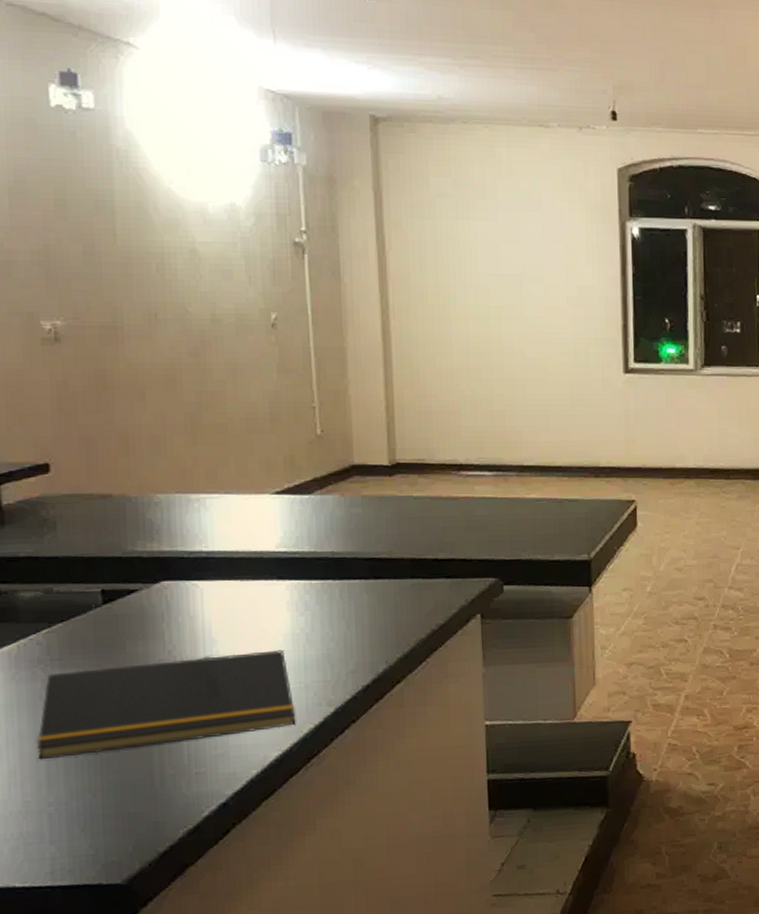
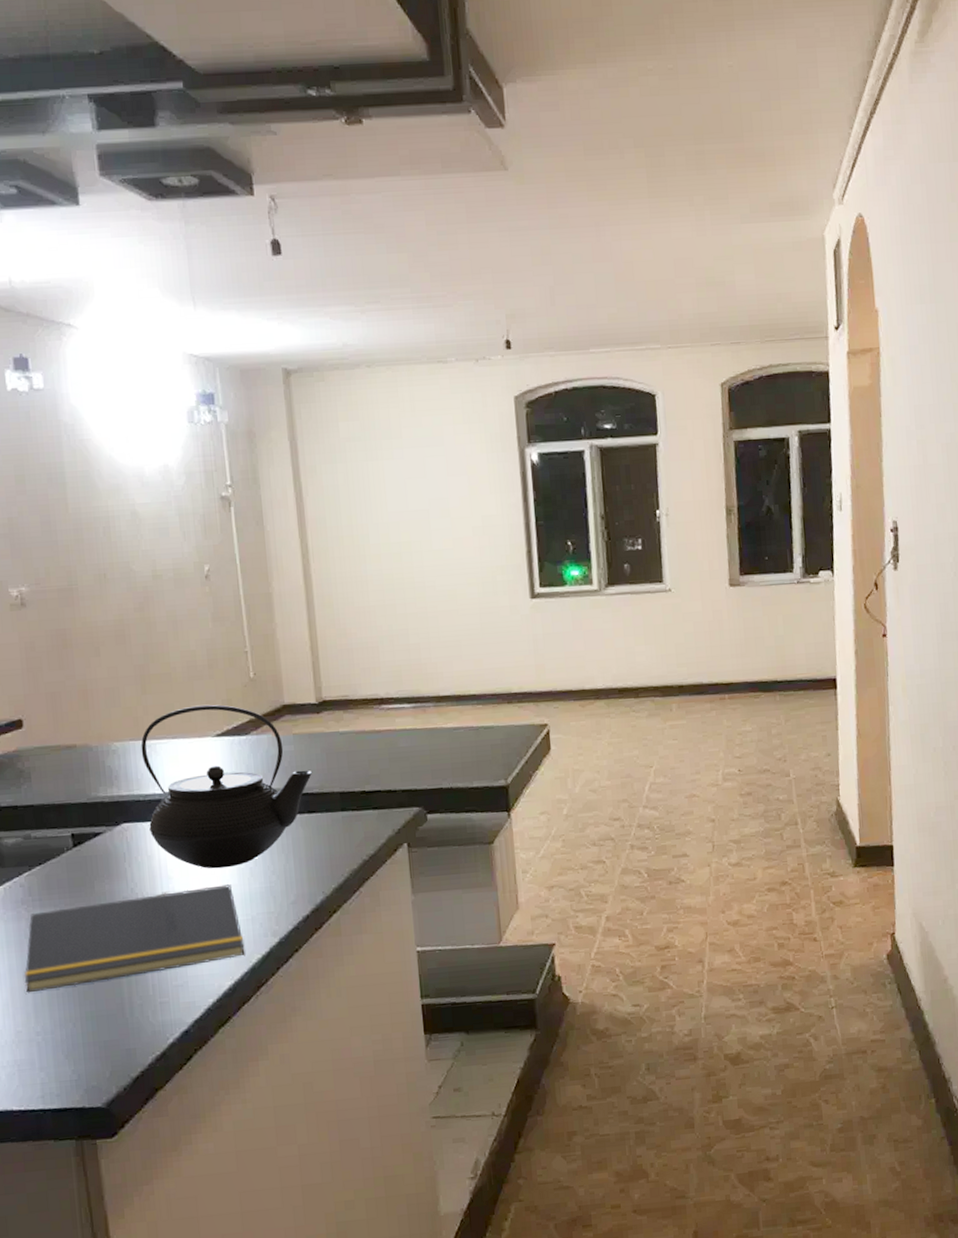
teapot: none [188,460,380,633] -> present [141,704,312,869]

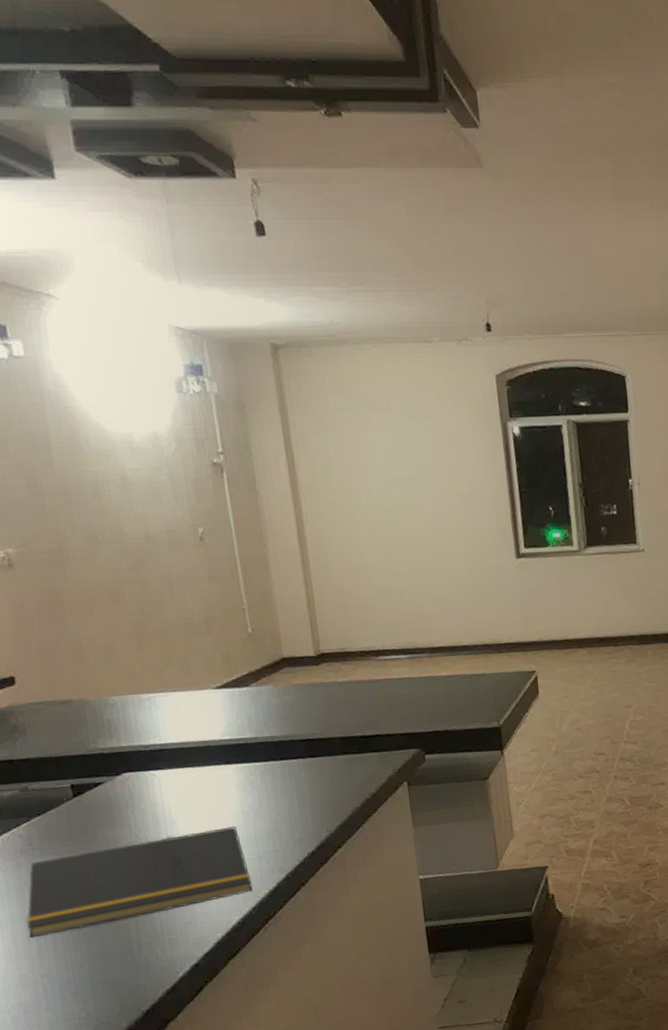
teapot: present [141,704,312,869] -> none [139,659,313,813]

